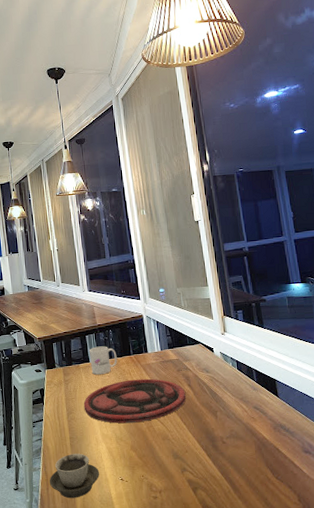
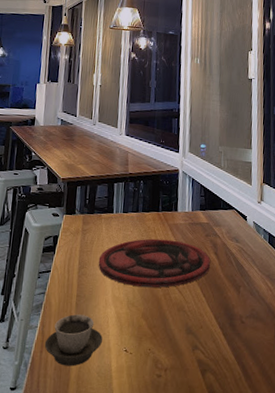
mug: present [89,346,118,375] -> none [113,197,144,229]

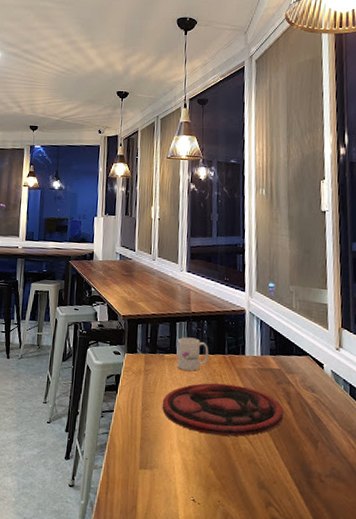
cup: present [44,314,103,367] -> none [109,457,169,512]
mug: none [113,197,144,229] -> present [177,337,209,371]

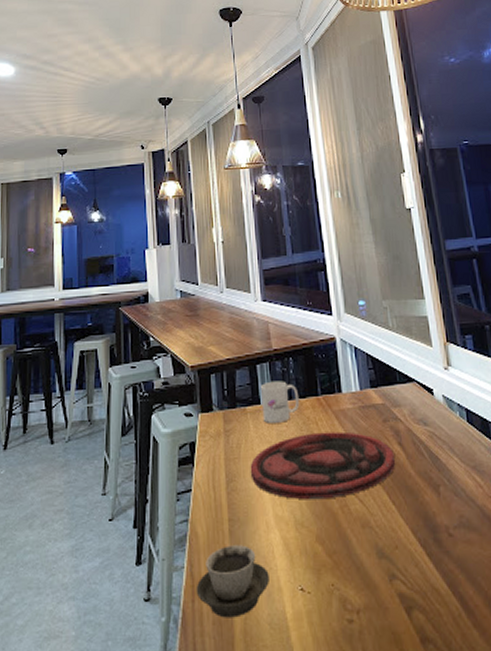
cup: none [109,457,169,512] -> present [196,545,269,618]

